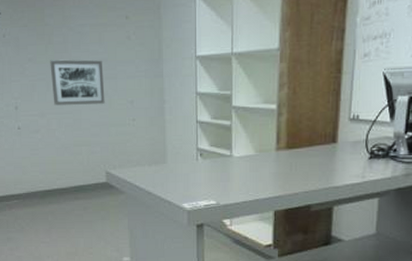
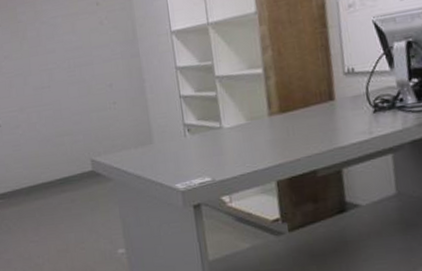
wall art: present [50,59,105,105] -> none [25,48,84,99]

